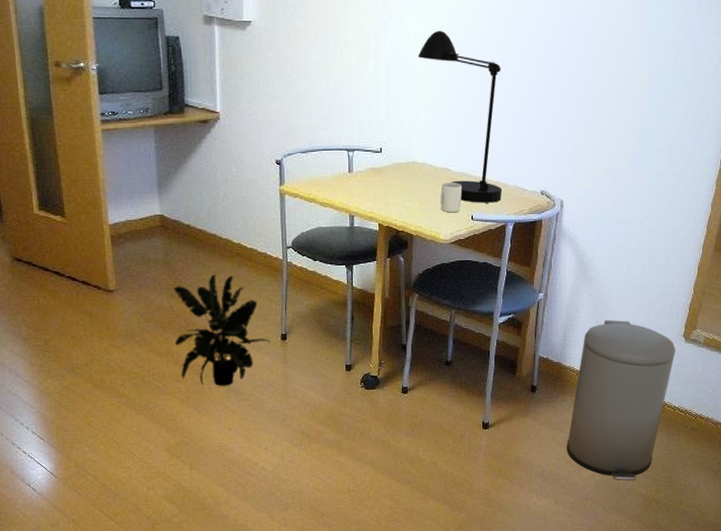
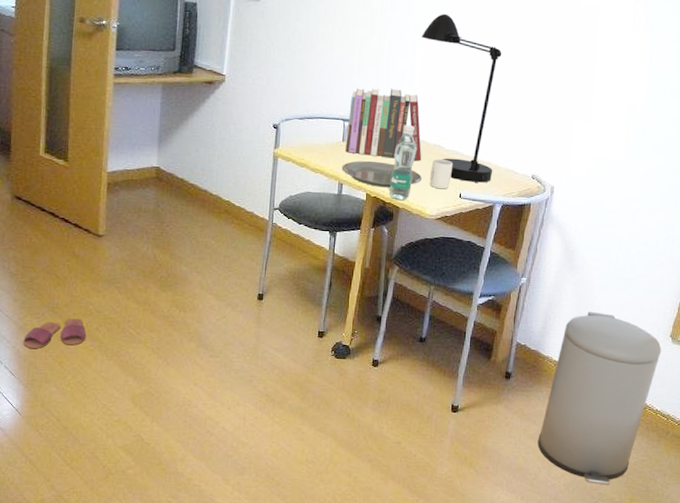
slippers: none [47,376,112,412] -> present [23,318,86,349]
potted plant: present [173,274,271,386] -> none [154,228,247,340]
plate: none [351,190,433,216] -> present [341,160,422,188]
books: none [352,113,431,187] -> present [345,88,422,162]
bottle: none [401,150,425,228] -> present [389,125,417,201]

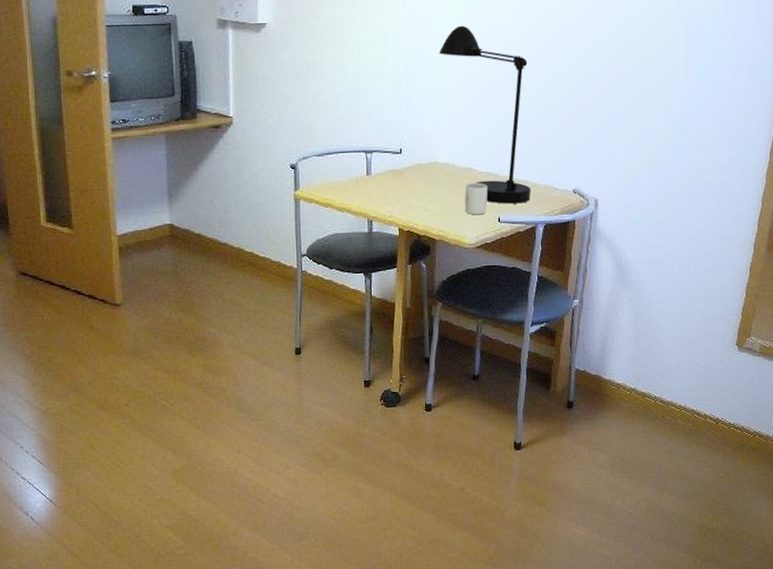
slippers: present [23,318,86,349] -> none [48,395,116,434]
plate: present [341,160,422,188] -> none [369,192,456,220]
books: present [345,88,422,162] -> none [370,112,454,188]
bottle: present [389,125,417,201] -> none [422,150,448,232]
pedal bin: present [537,311,662,486] -> none [608,327,728,508]

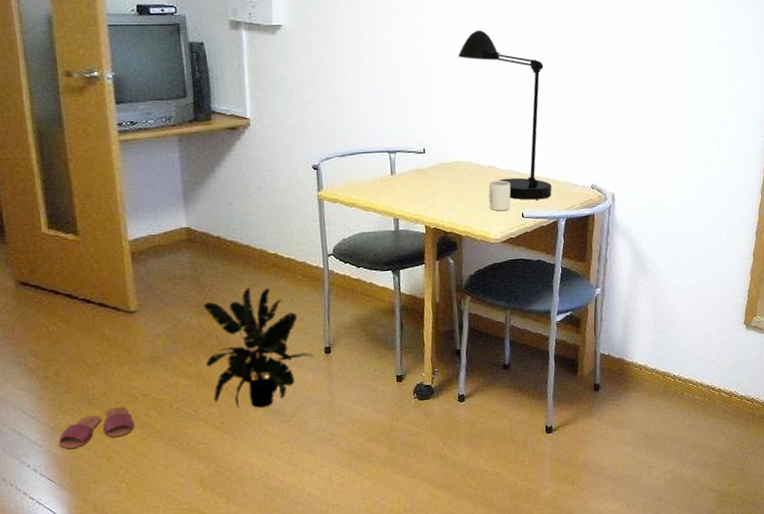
slippers: none [48,395,116,434] -> present [58,406,135,450]
potted plant: none [182,285,284,405] -> present [203,287,314,408]

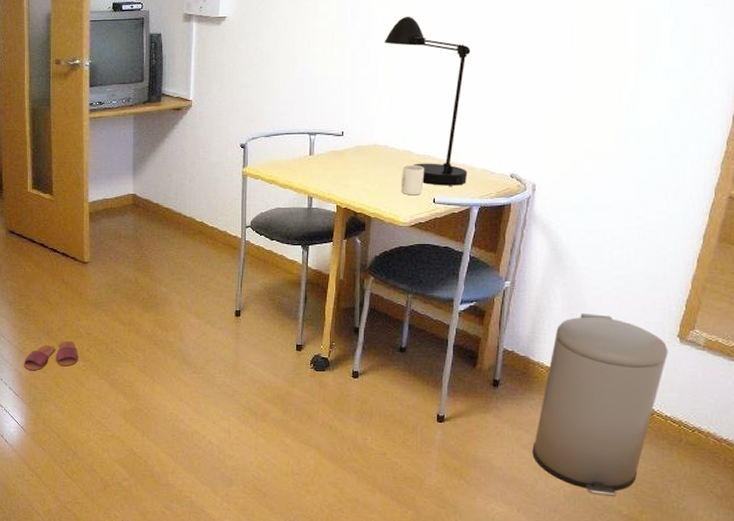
potted plant: present [203,287,314,408] -> none [138,250,225,358]
pedal bin: none [634,311,738,477] -> present [532,313,668,497]

